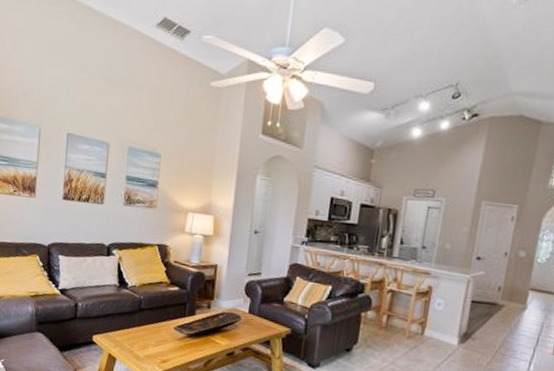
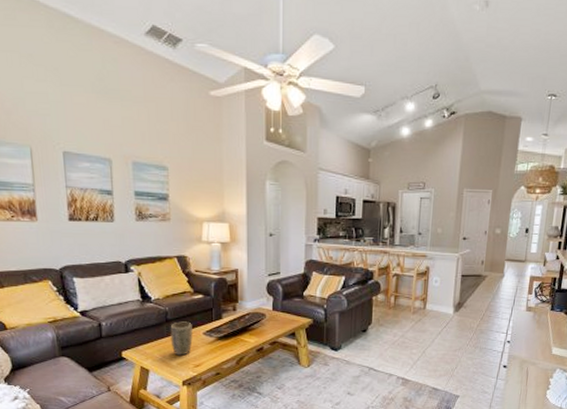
plant pot: none [141,312,165,349] -> present [170,321,194,356]

